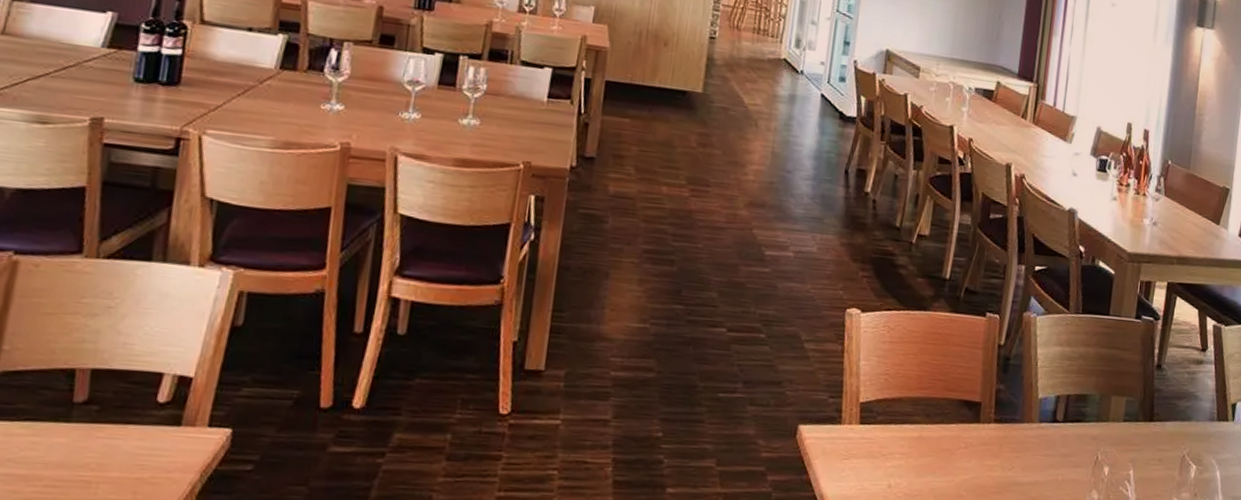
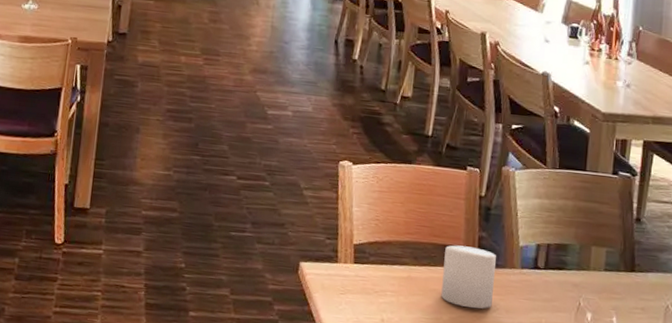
candle: none [954,399,1014,468] -> present [441,245,496,309]

